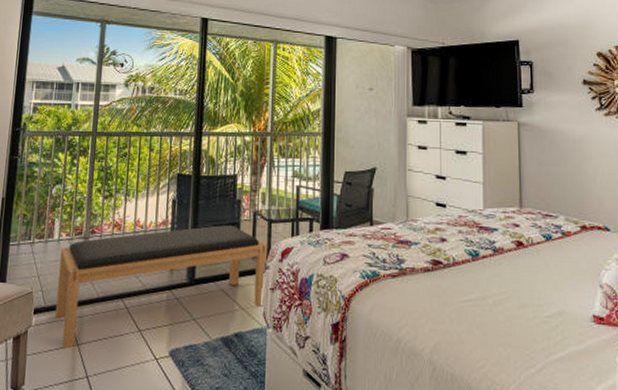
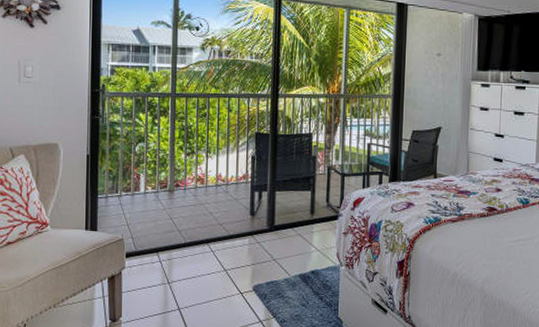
bench: present [55,224,268,349] -> none [146,178,341,287]

